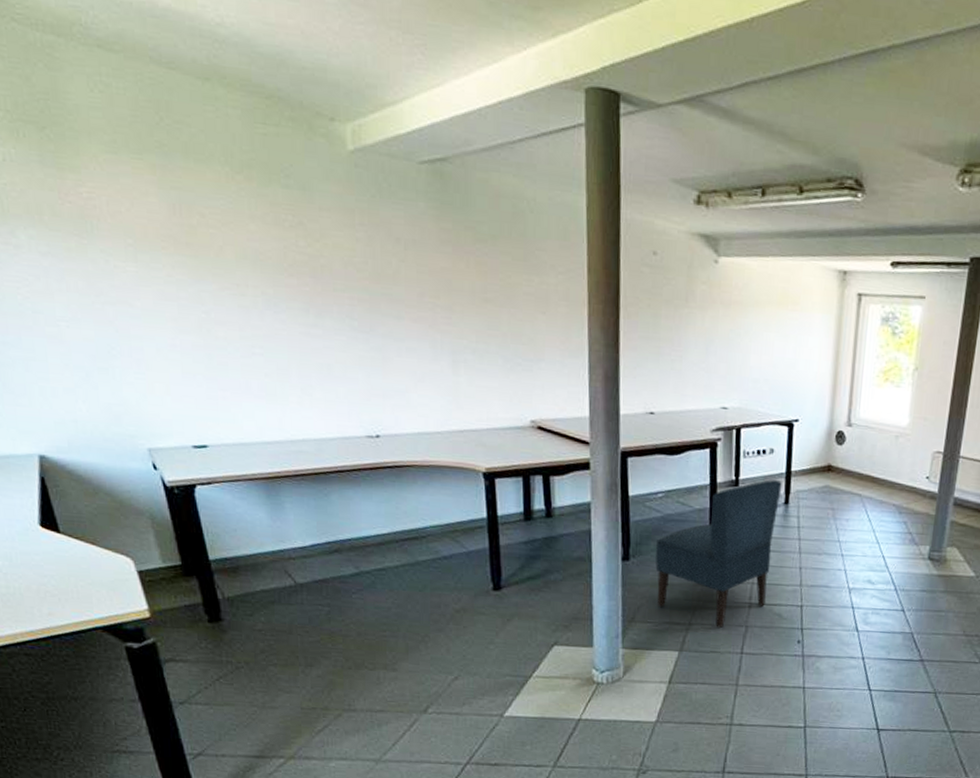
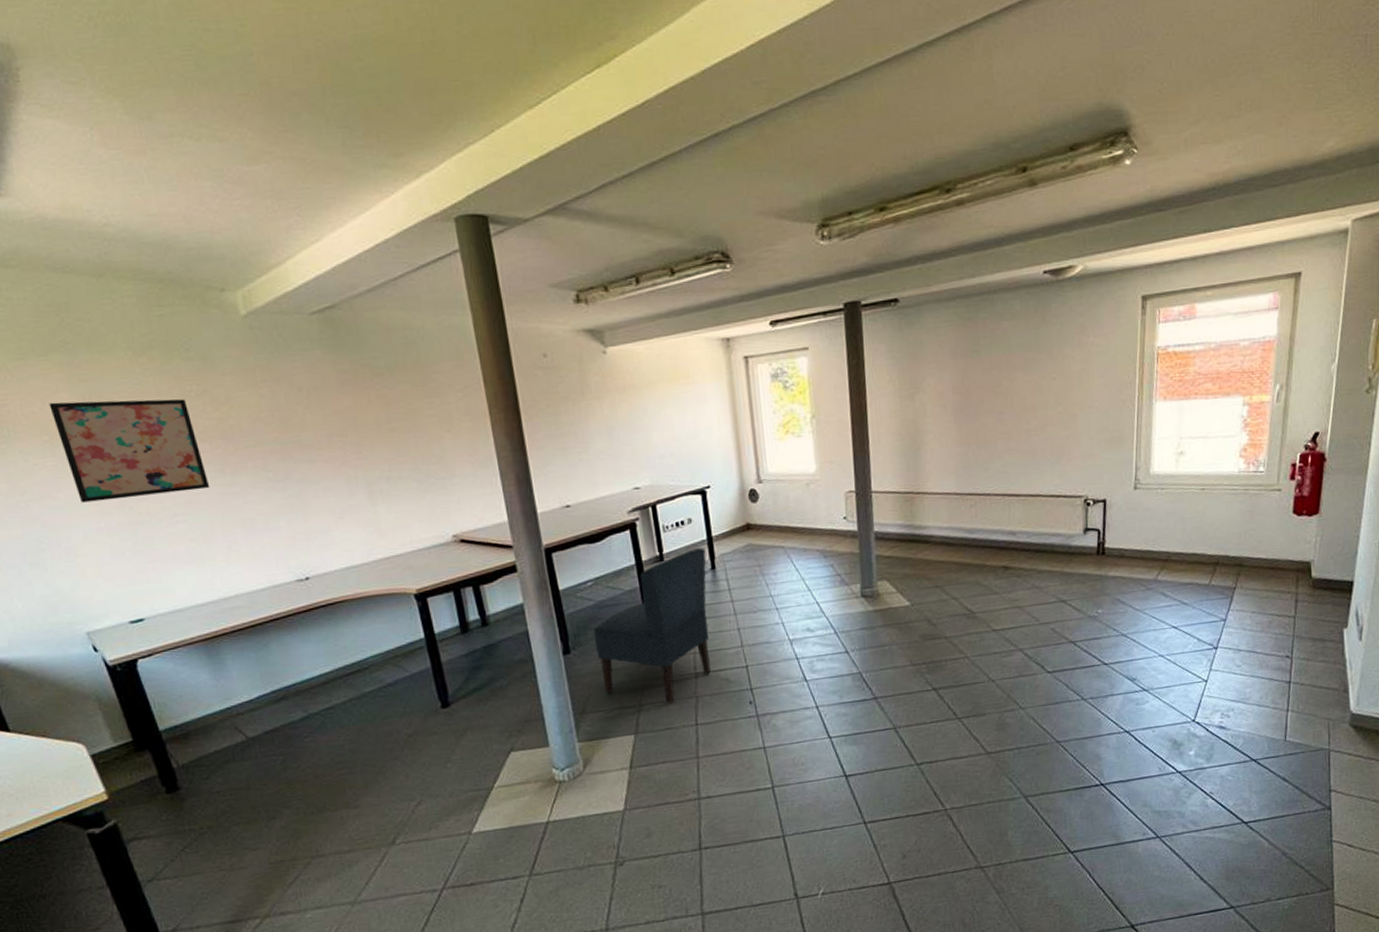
wall art: none [137,205,292,326] -> present [49,399,210,503]

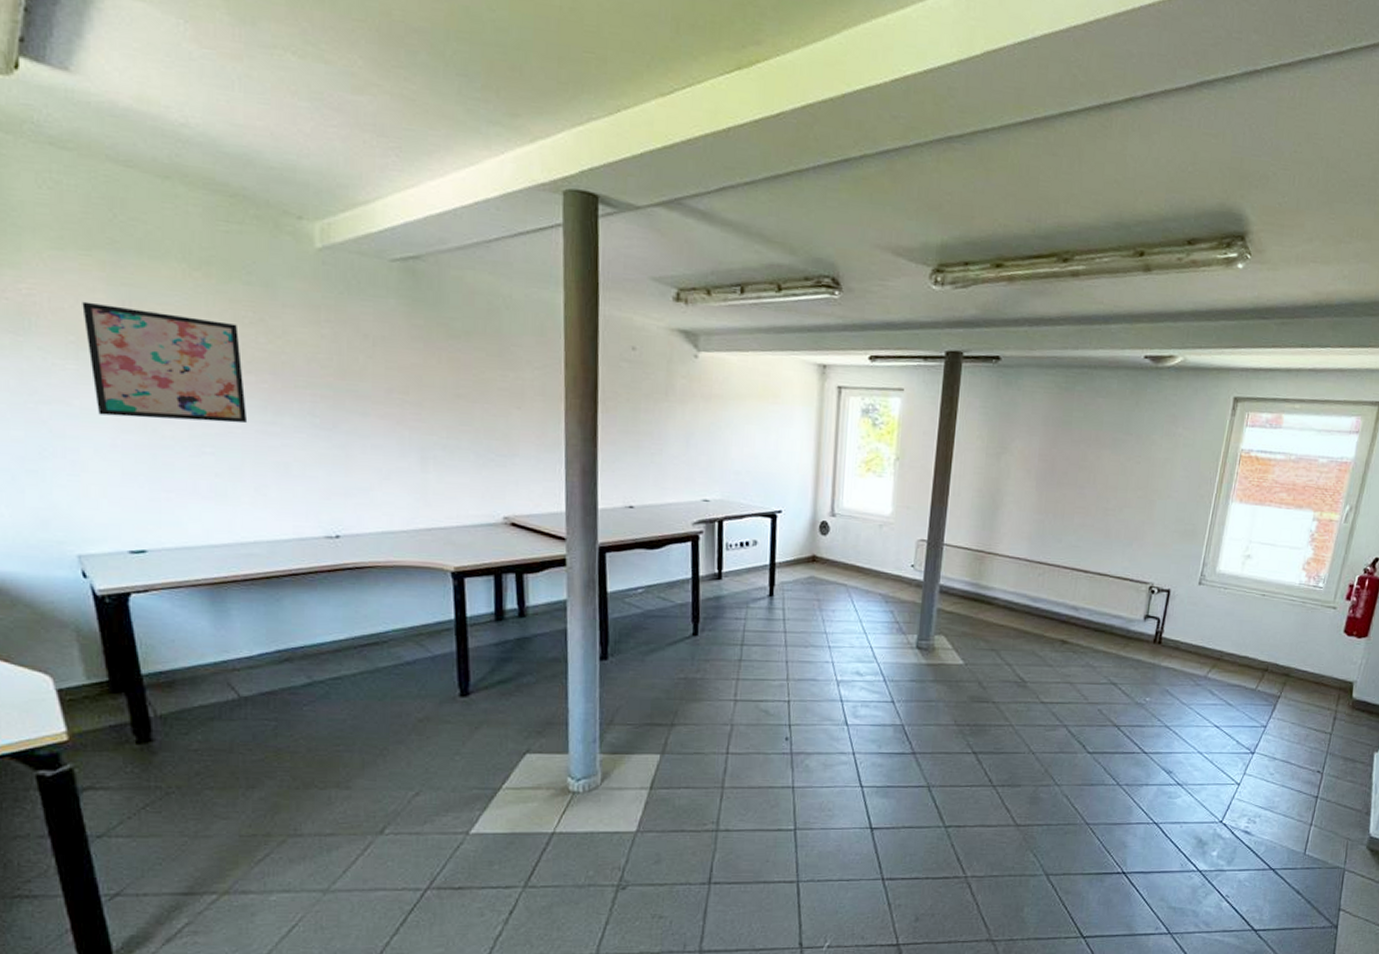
chair: present [594,548,711,703] -> none [635,572,766,727]

